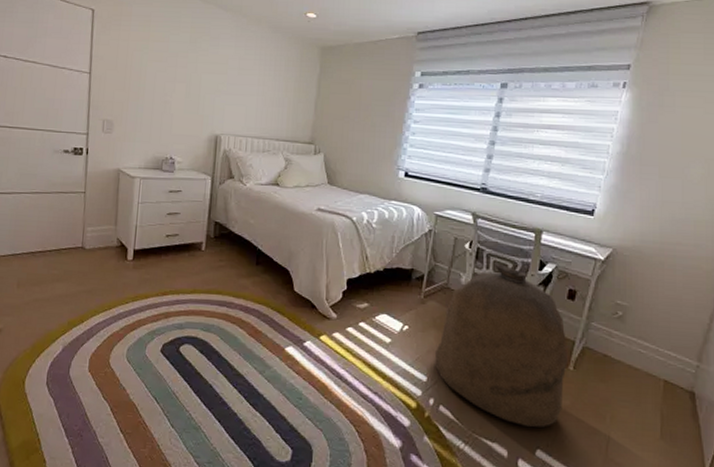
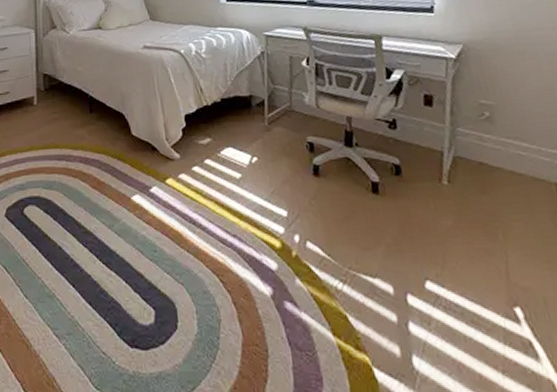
bag: present [435,262,569,428] -> none [291,76,445,257]

